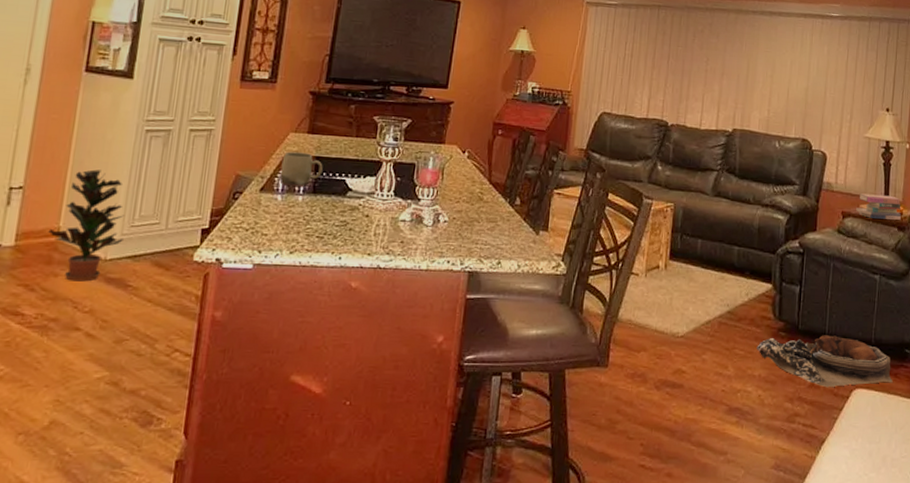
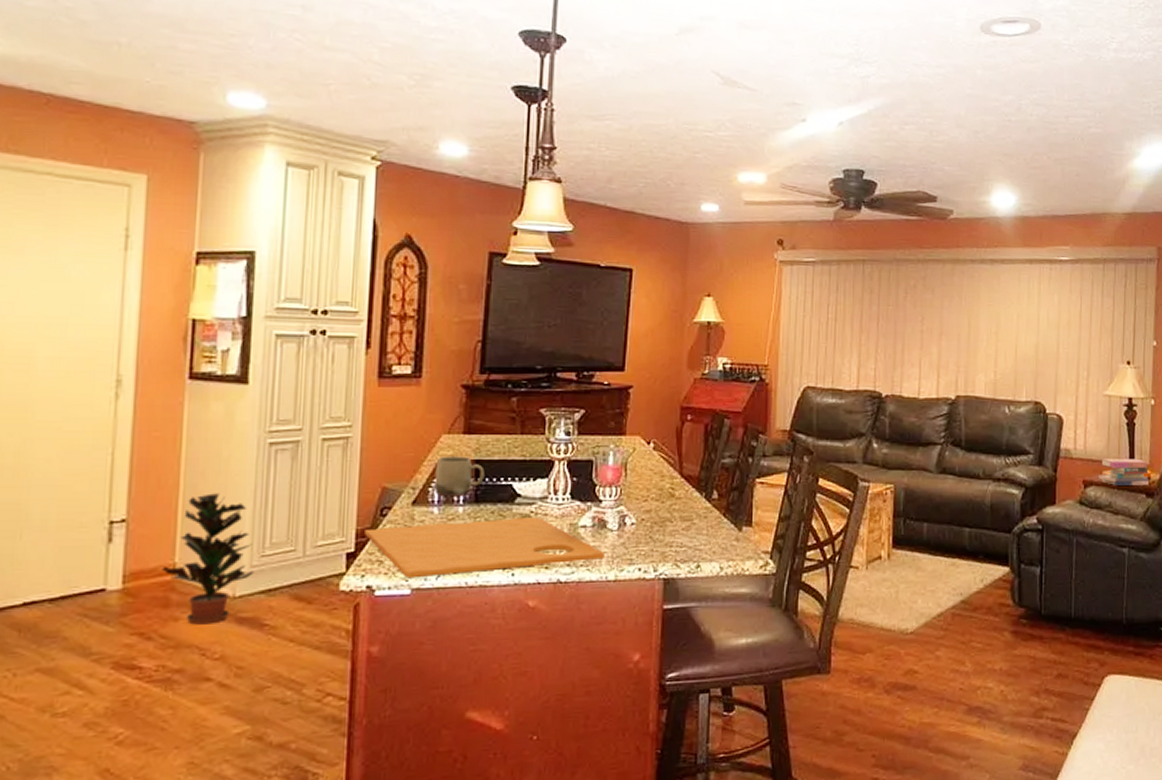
cutting board: none [218,208,419,255] -> present [365,518,604,579]
dog bed: present [756,335,893,388] -> none [996,618,1148,677]

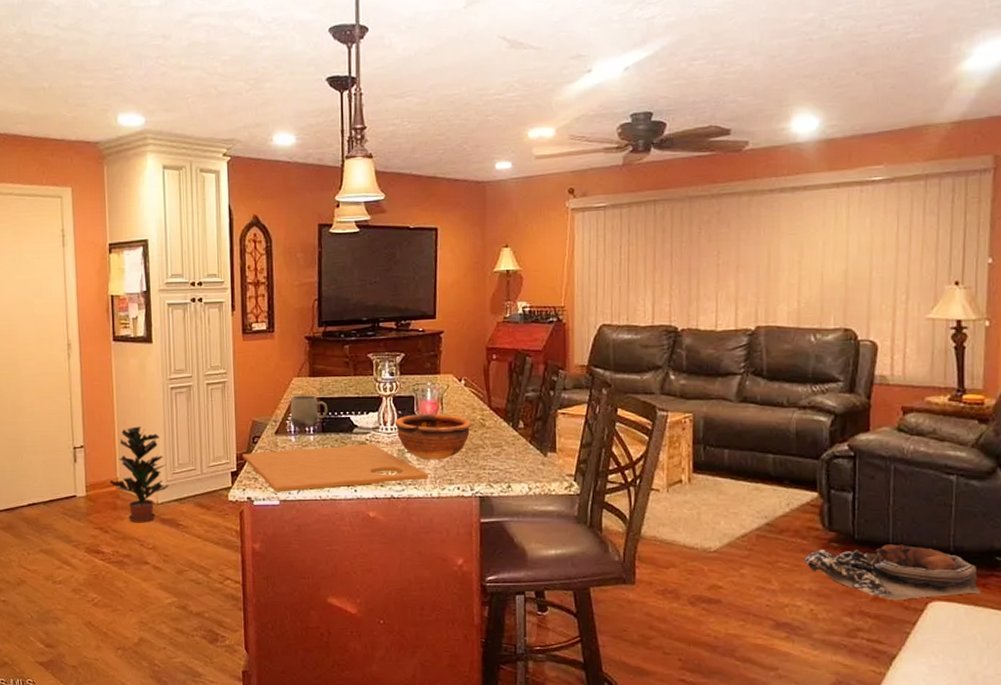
bowl: none [567,481,660,536] -> present [394,414,472,460]
dog bed: none [996,618,1148,677] -> present [804,544,981,601]
books: present [1099,458,1149,485] -> none [921,383,982,412]

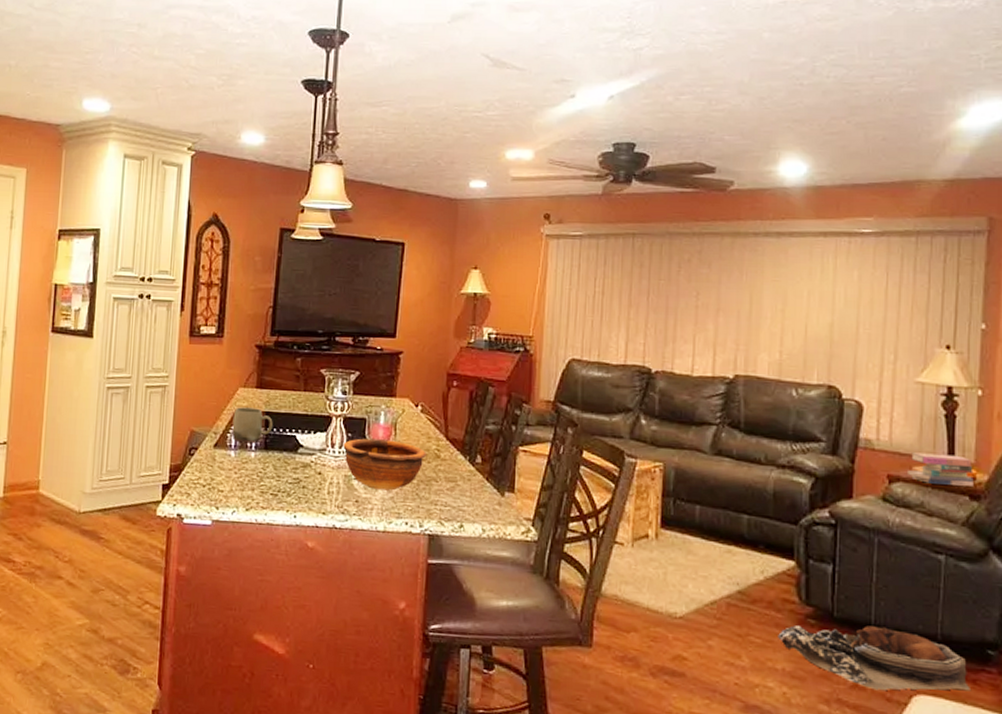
potted plant: present [109,426,169,523] -> none [30,426,94,533]
cutting board: present [243,444,428,492] -> none [176,464,375,512]
books: none [921,383,982,412] -> present [908,452,974,486]

